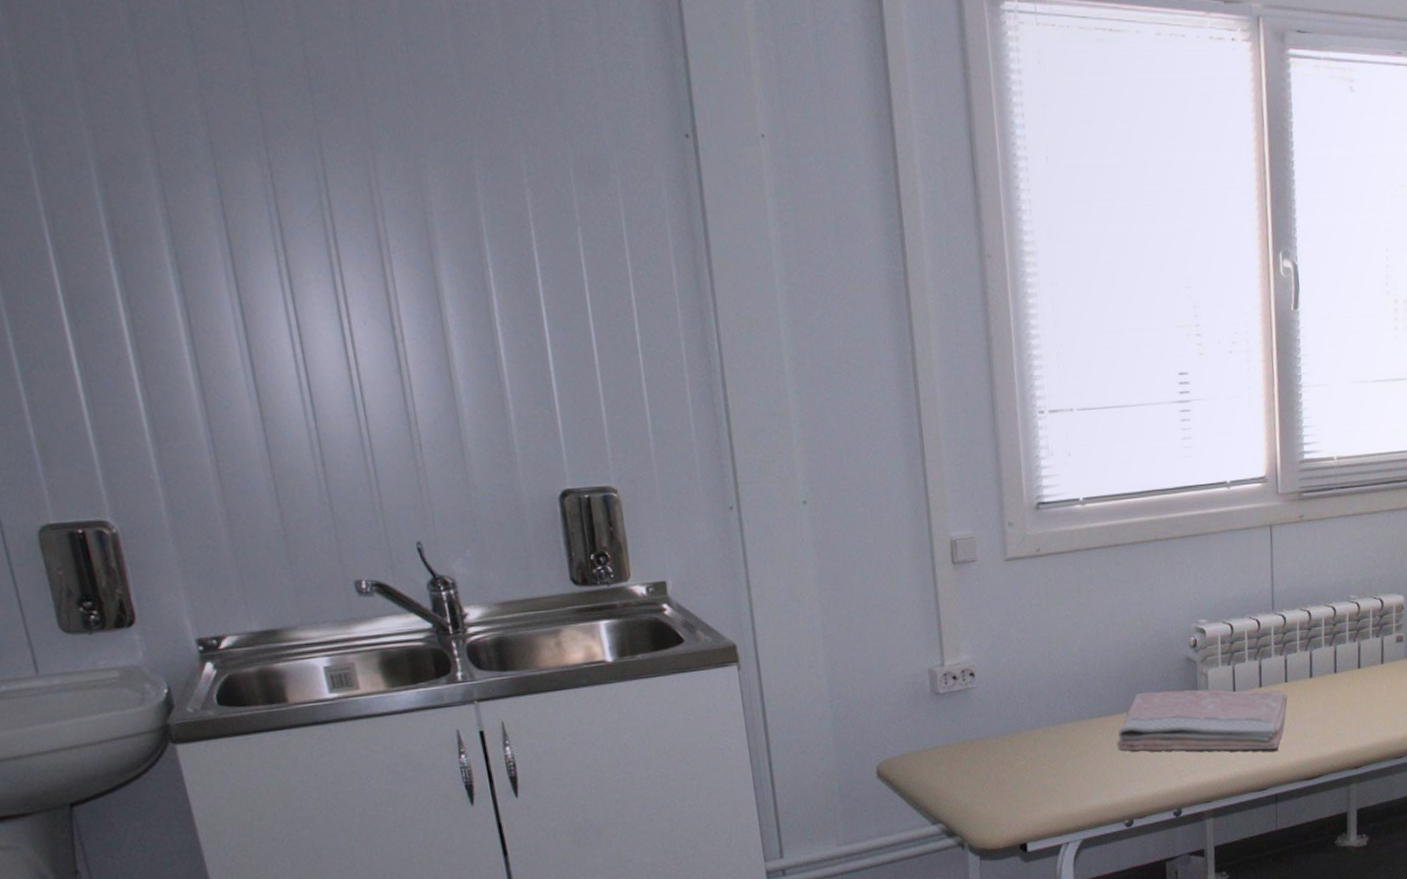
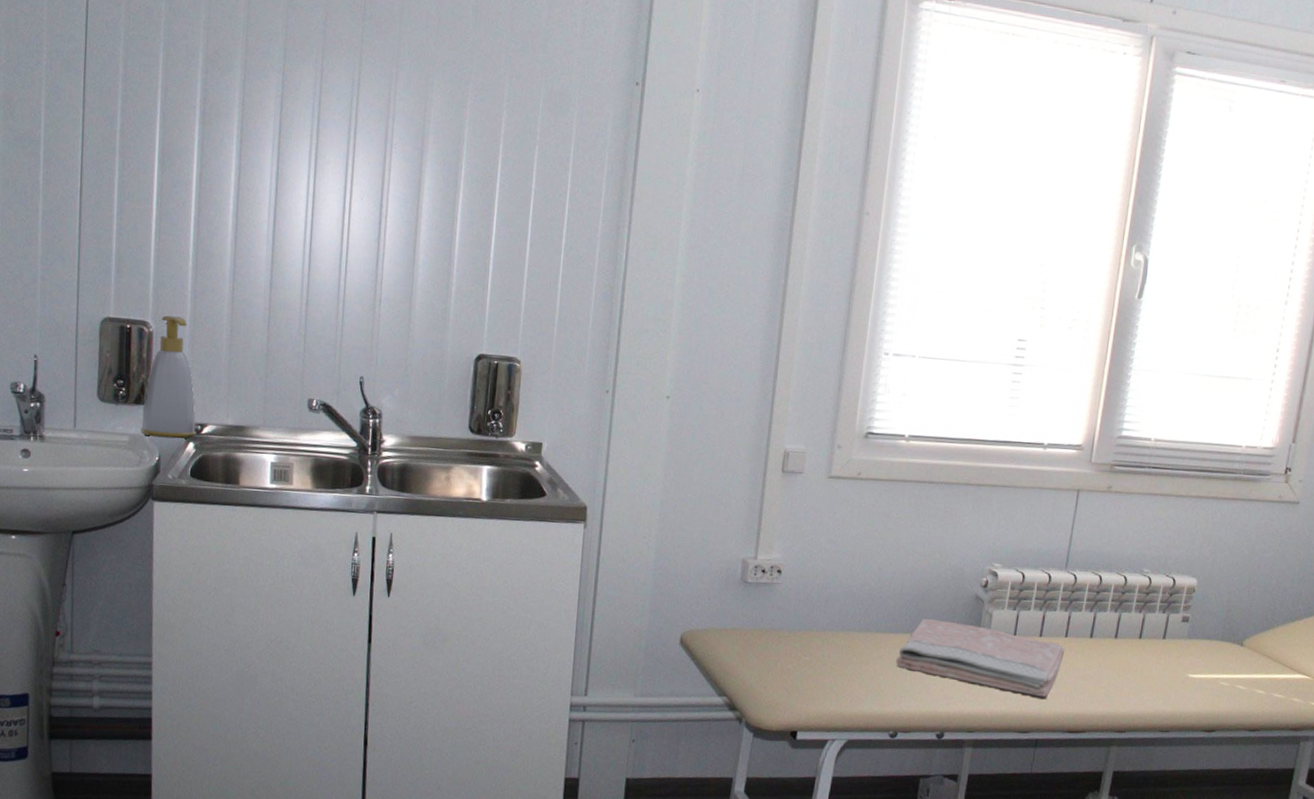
soap bottle: none [122,507,214,666] -> present [141,315,197,439]

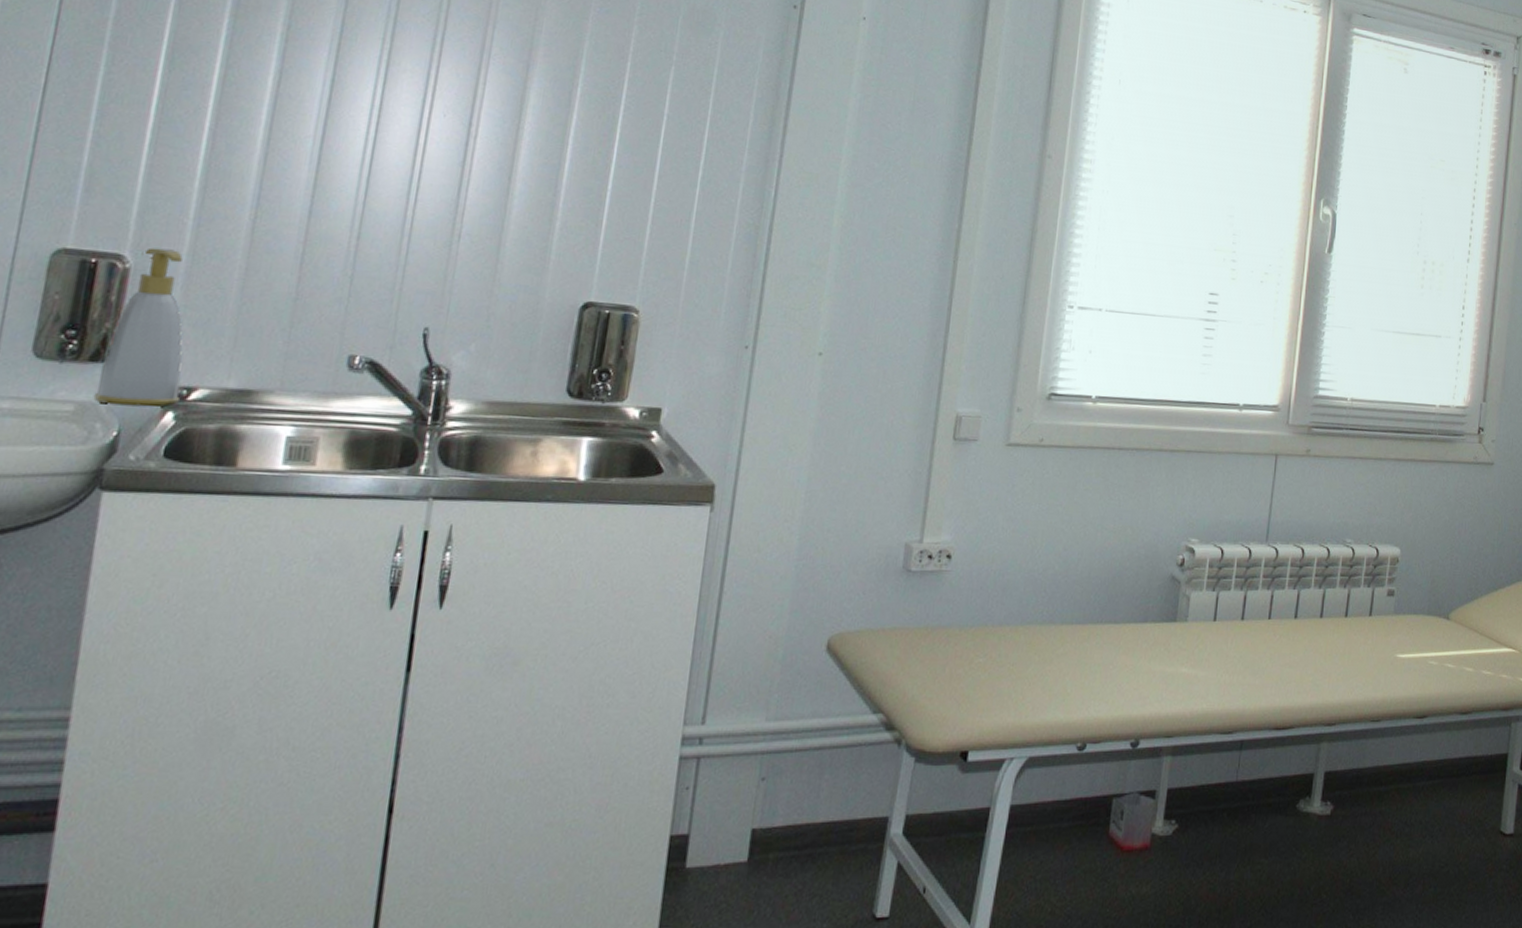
towel: present [895,619,1065,701] -> none [1083,606,1269,694]

